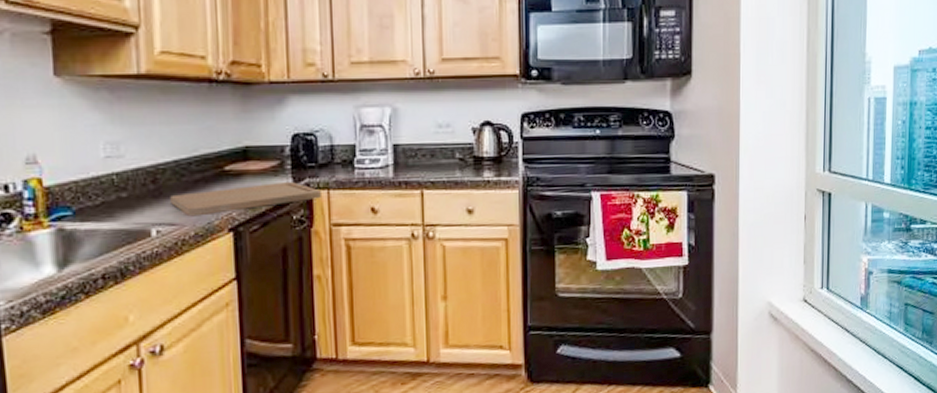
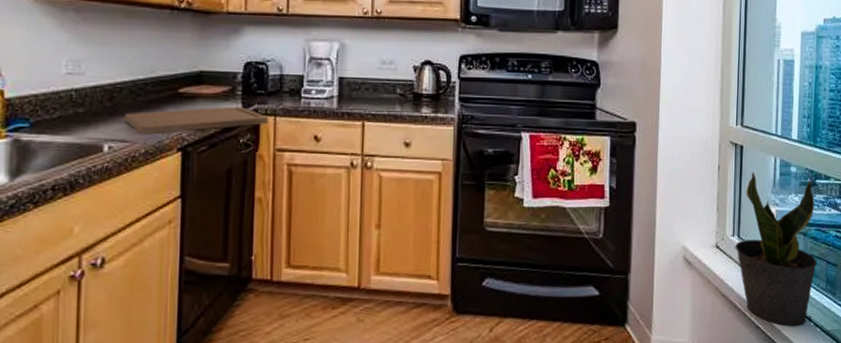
potted plant: none [824,220,913,379] -> present [735,172,818,326]

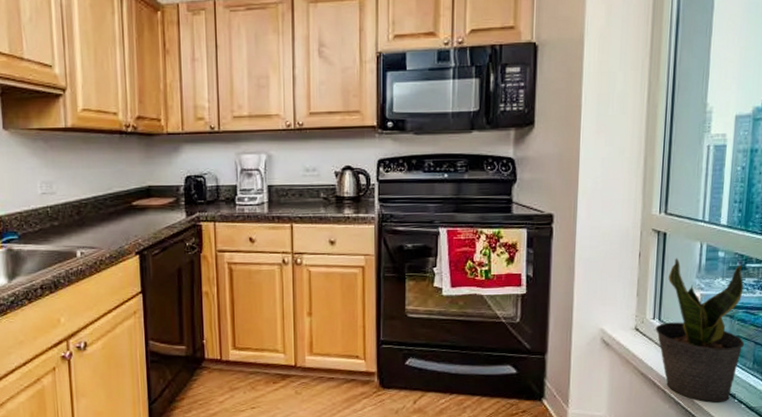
cutting board: present [124,106,268,135] -> none [91,214,209,242]

